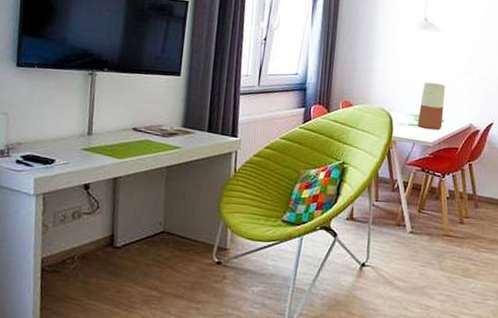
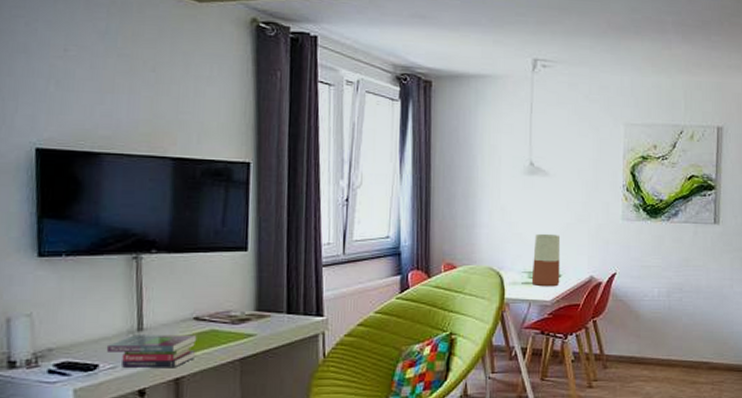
books: none [62,138,134,169] -> present [106,334,197,369]

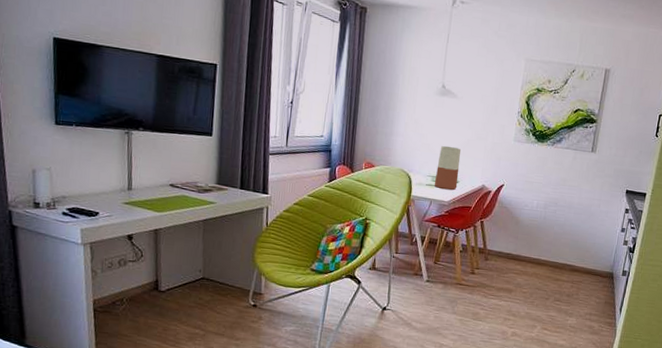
books: present [106,334,197,369] -> none [104,192,172,222]

